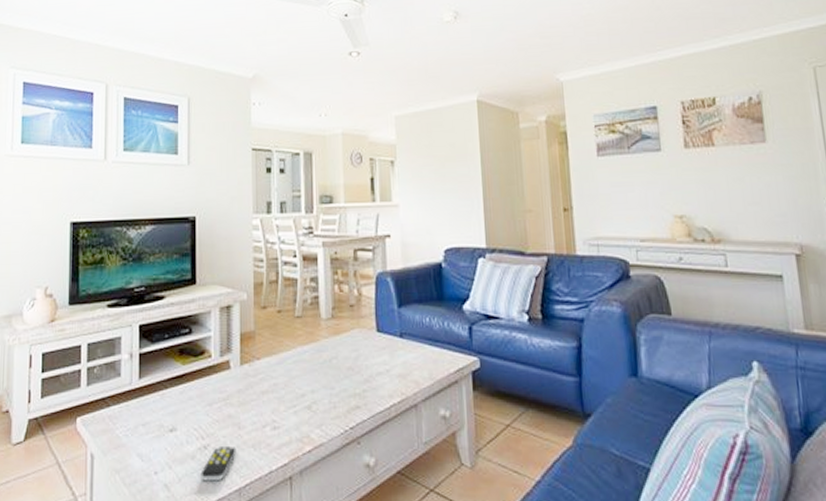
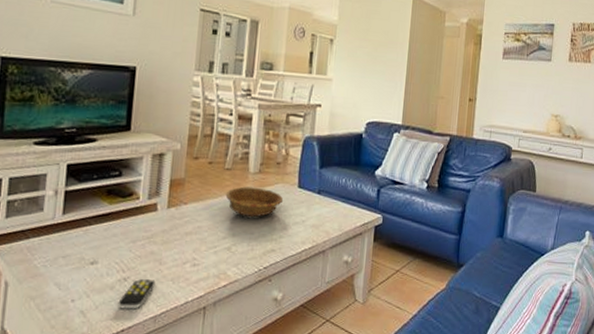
decorative bowl: none [299,335,361,370] -> present [225,186,283,218]

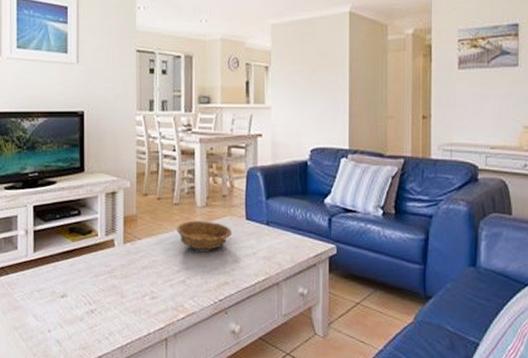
remote control: present [118,278,156,309] -> none [88,311,119,340]

